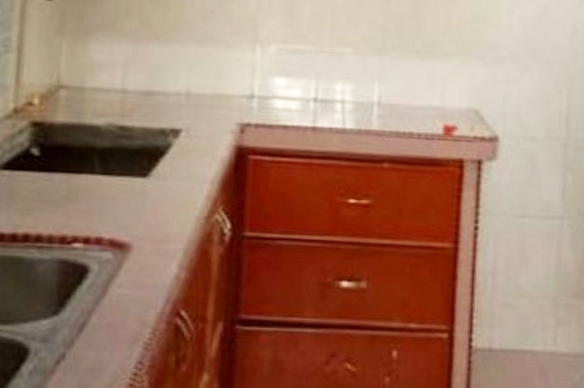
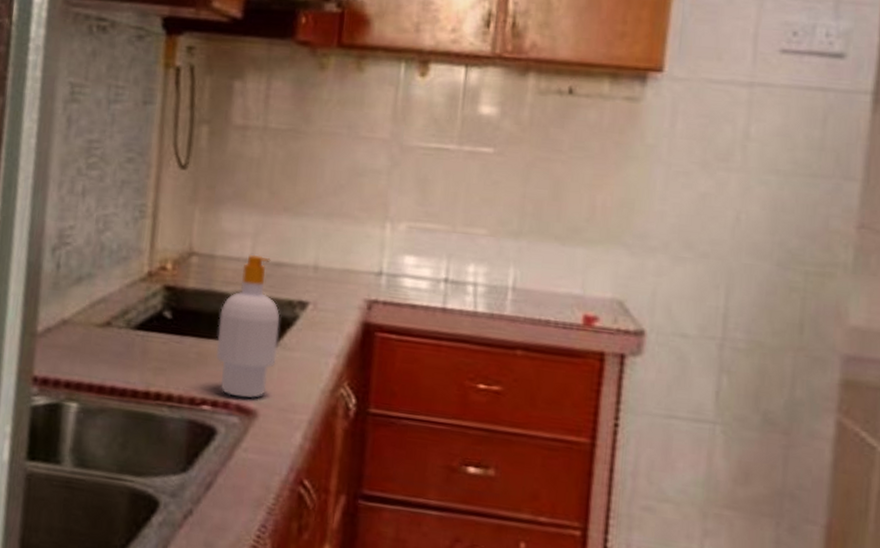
soap bottle: none [87,84,153,232] -> present [216,254,281,399]

